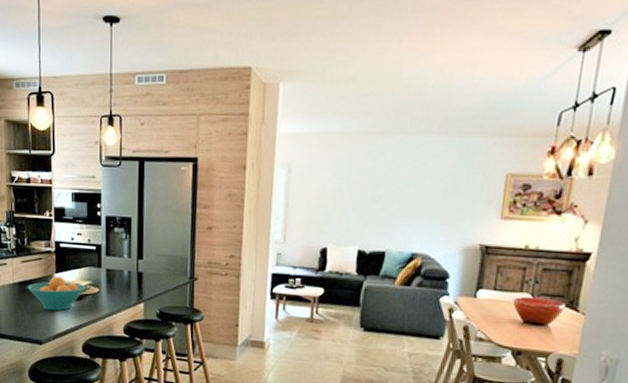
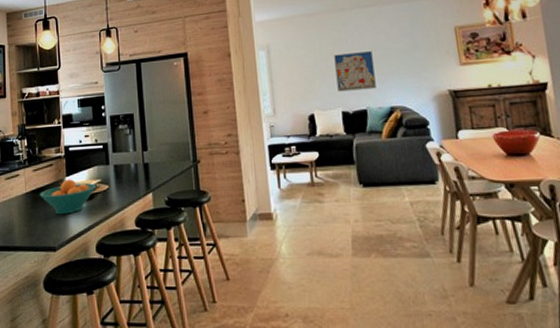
wall art: none [358,185,406,231] -> present [334,51,376,92]

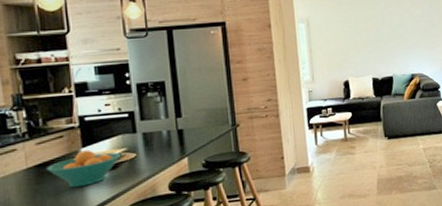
wall art: present [334,51,376,92] -> none [367,28,401,62]

